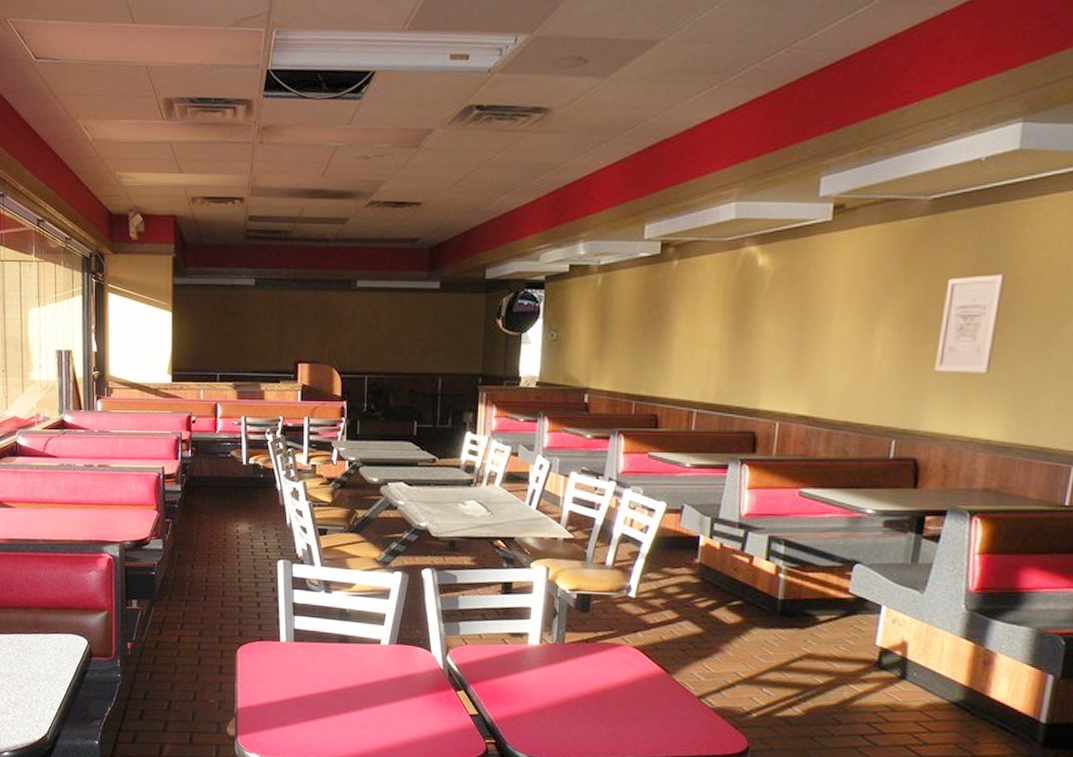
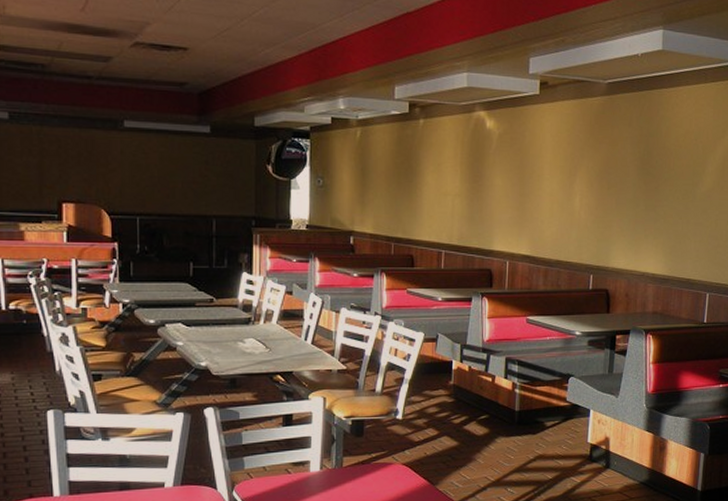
wall art: present [935,274,1006,373] -> none [616,145,659,222]

